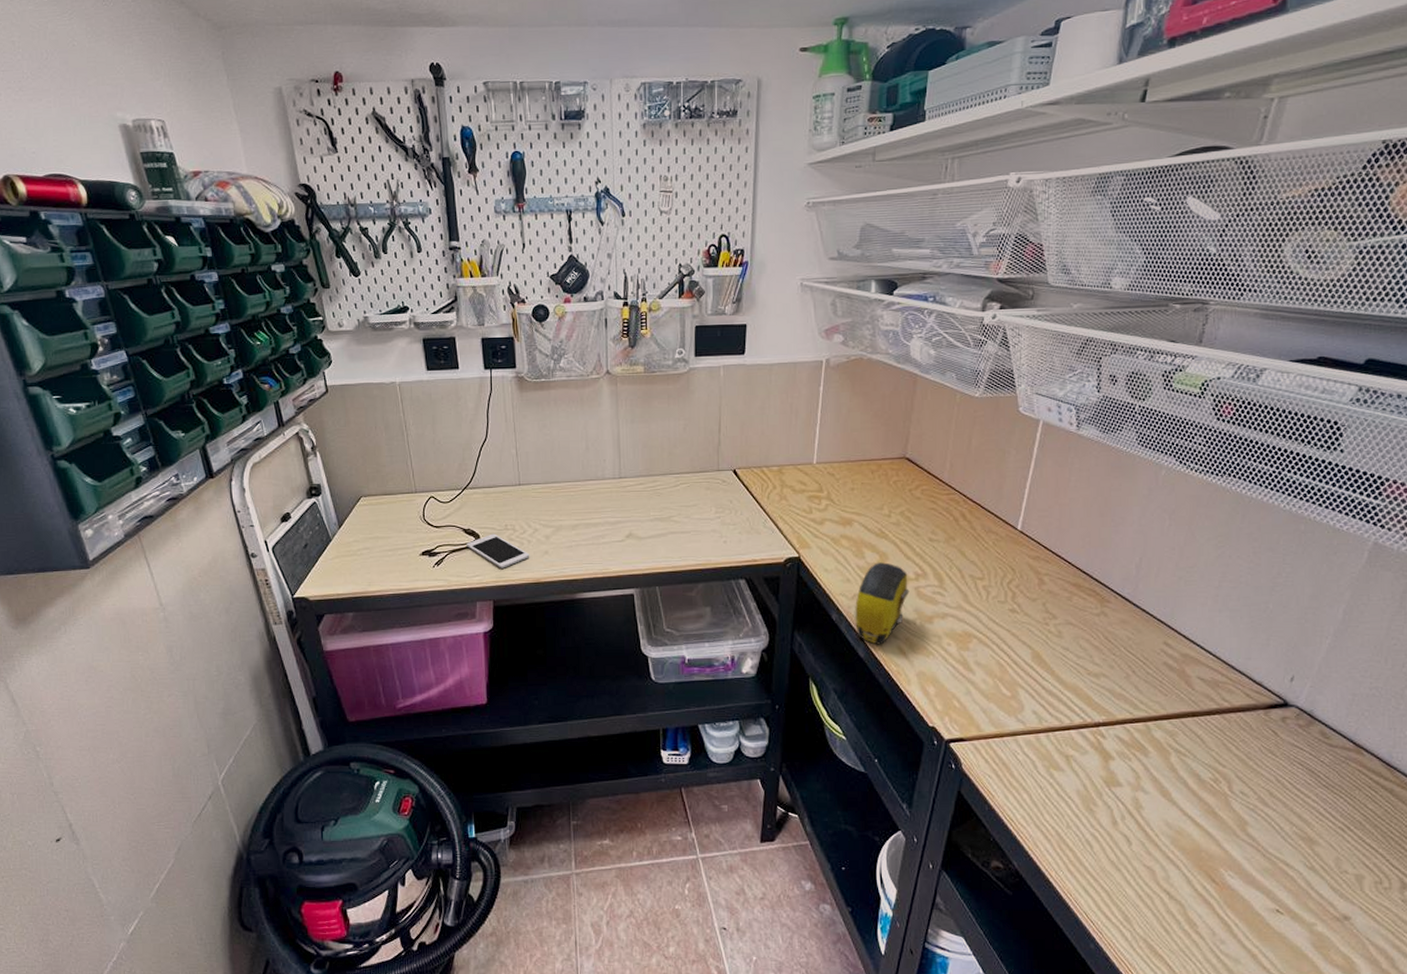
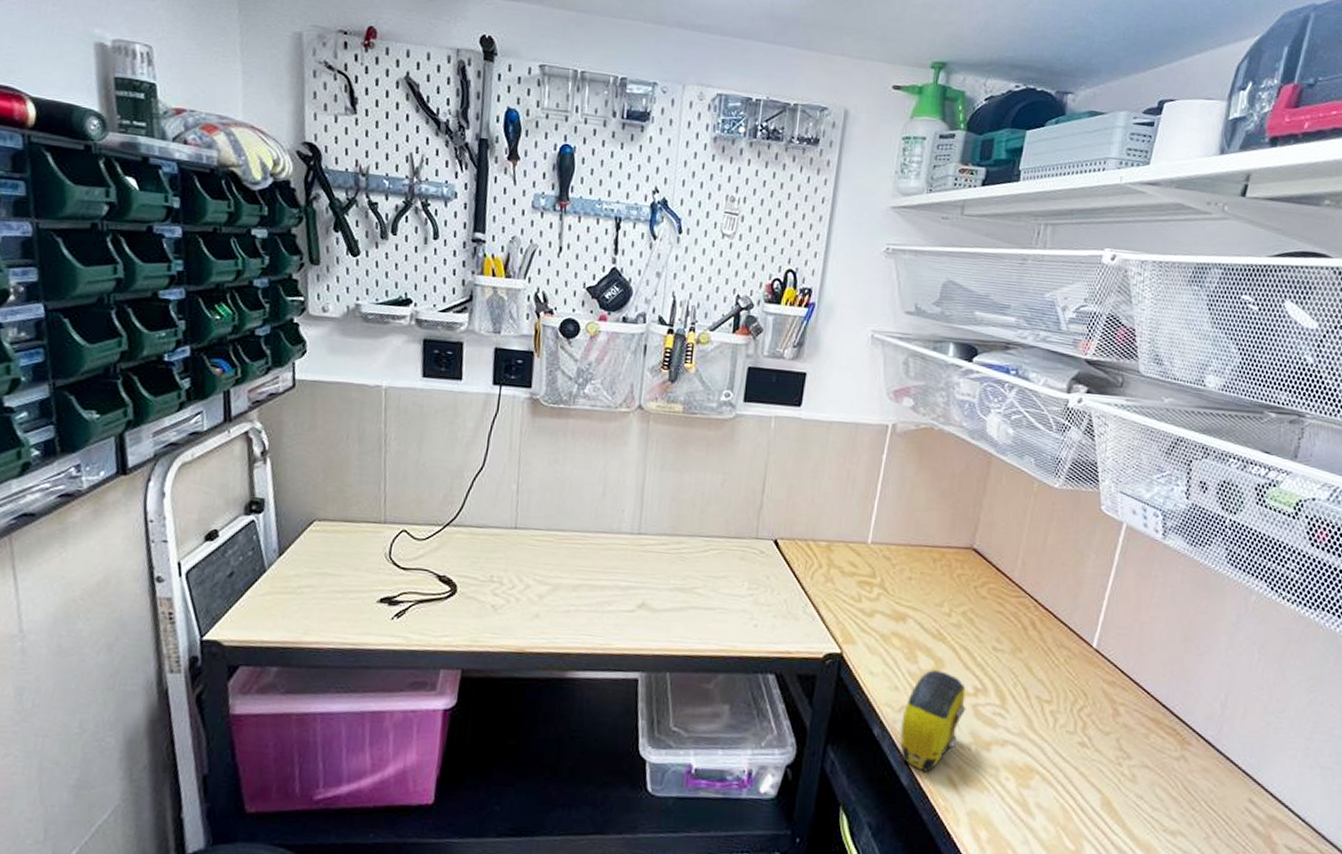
cell phone: present [466,533,530,569] -> none [438,584,516,630]

